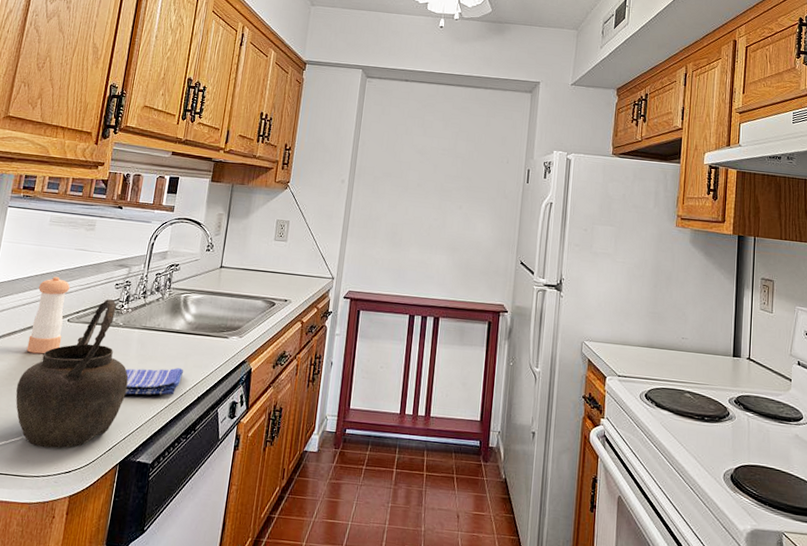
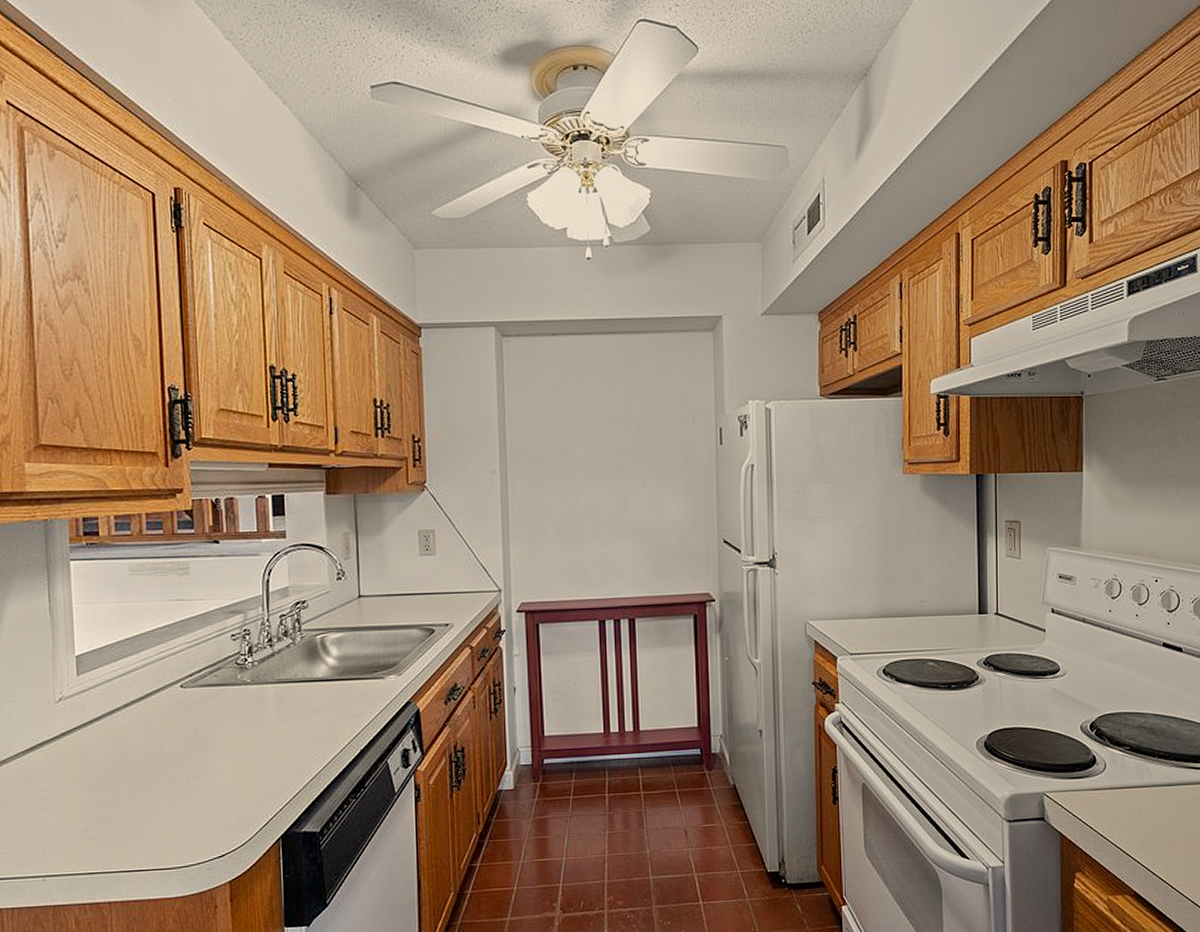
kettle: present [15,298,129,449] -> none [136,653,272,835]
pepper shaker: present [26,276,70,354] -> none [134,636,179,731]
dish towel: present [125,368,184,395] -> none [265,721,338,761]

